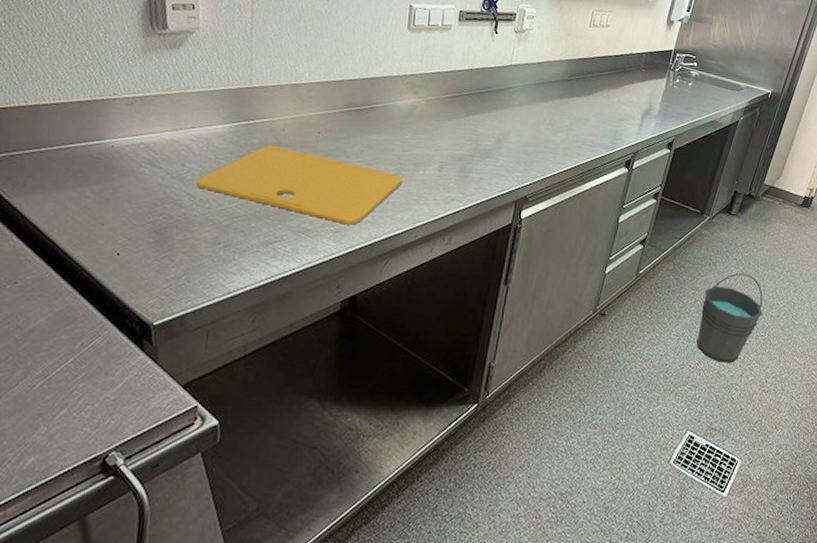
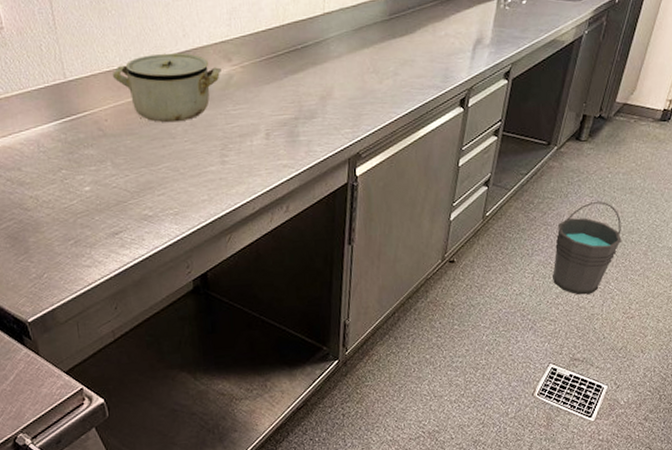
cutting board: present [196,145,402,225] -> none [35,137,231,206]
cooking pot: none [298,75,406,142] -> present [112,53,221,123]

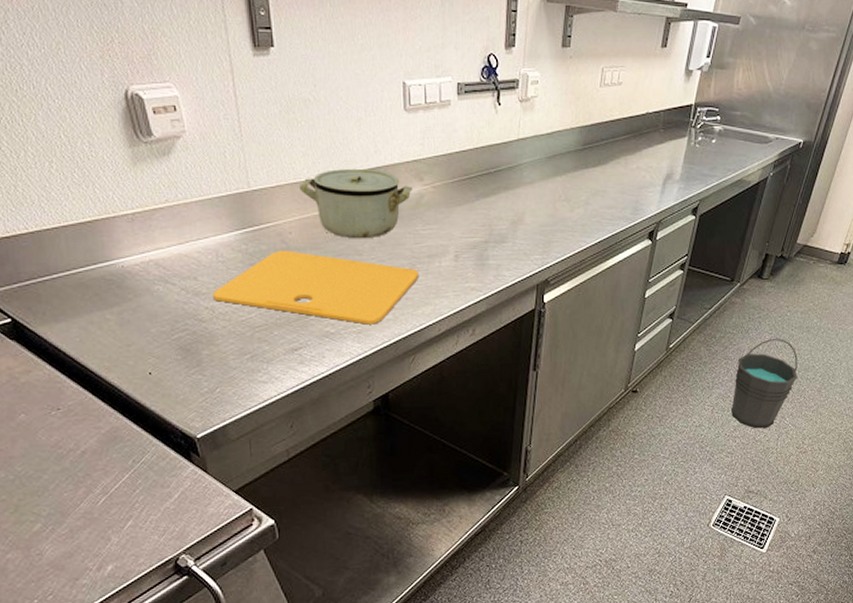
cutting board: none [35,137,231,206] -> present [212,250,418,325]

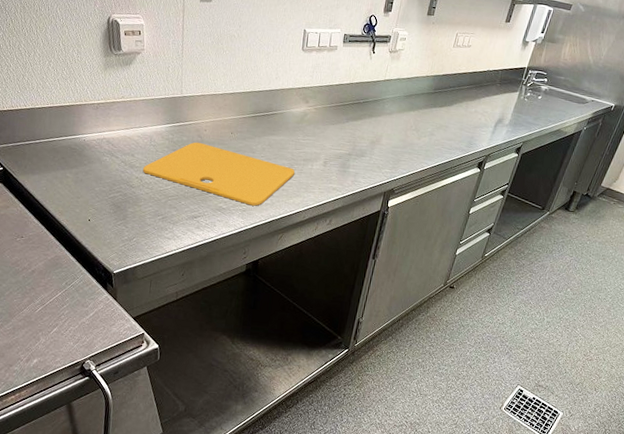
cooking pot: present [298,169,412,239] -> none [216,87,299,141]
bucket: present [731,339,798,429] -> none [530,261,593,335]

